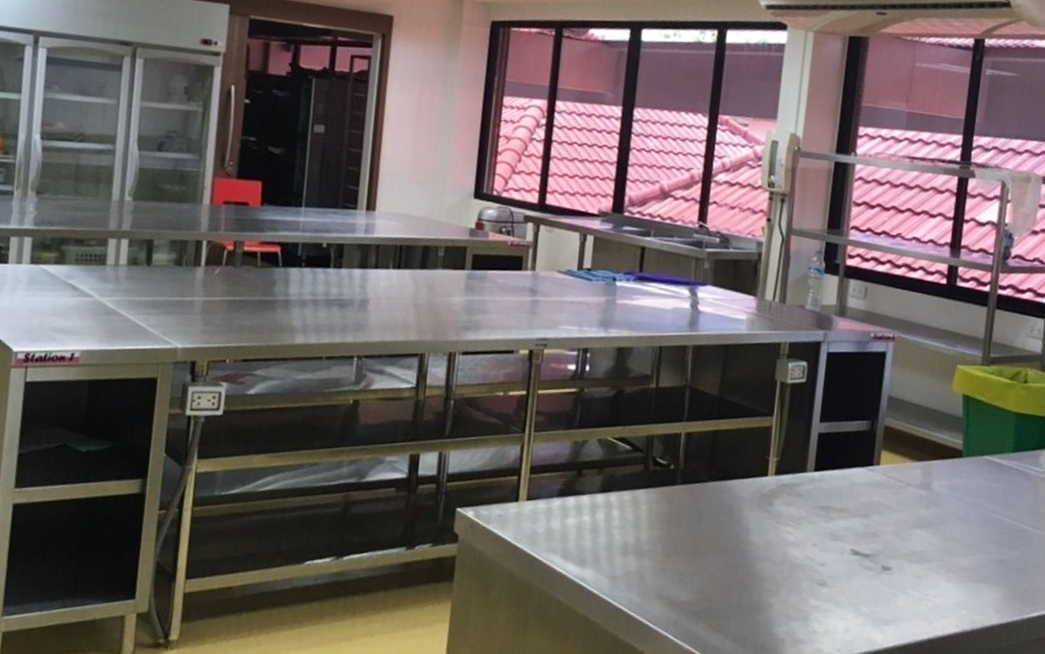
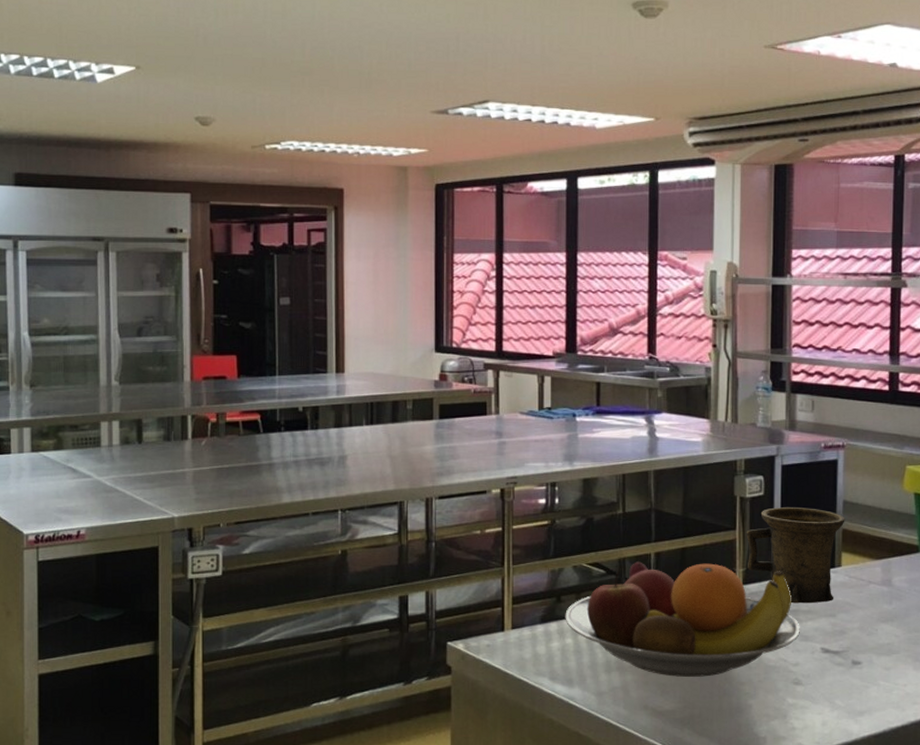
fruit bowl: none [584,440,831,569] -> present [565,561,800,677]
mug: none [782,396,889,502] -> present [746,507,845,604]

